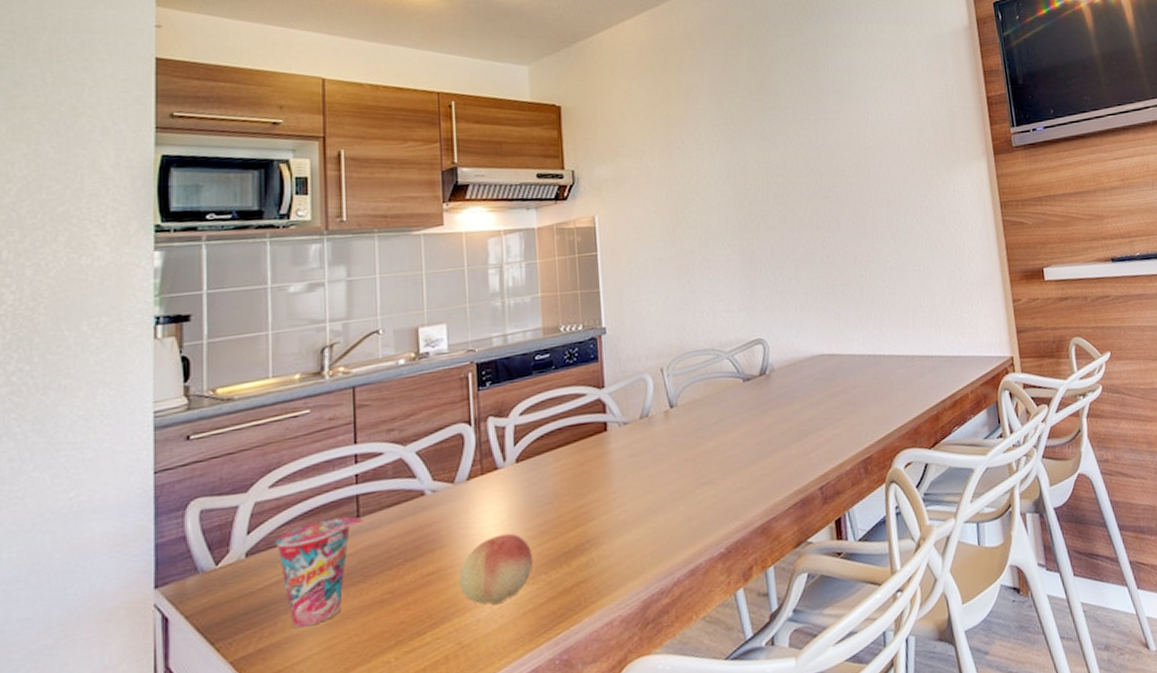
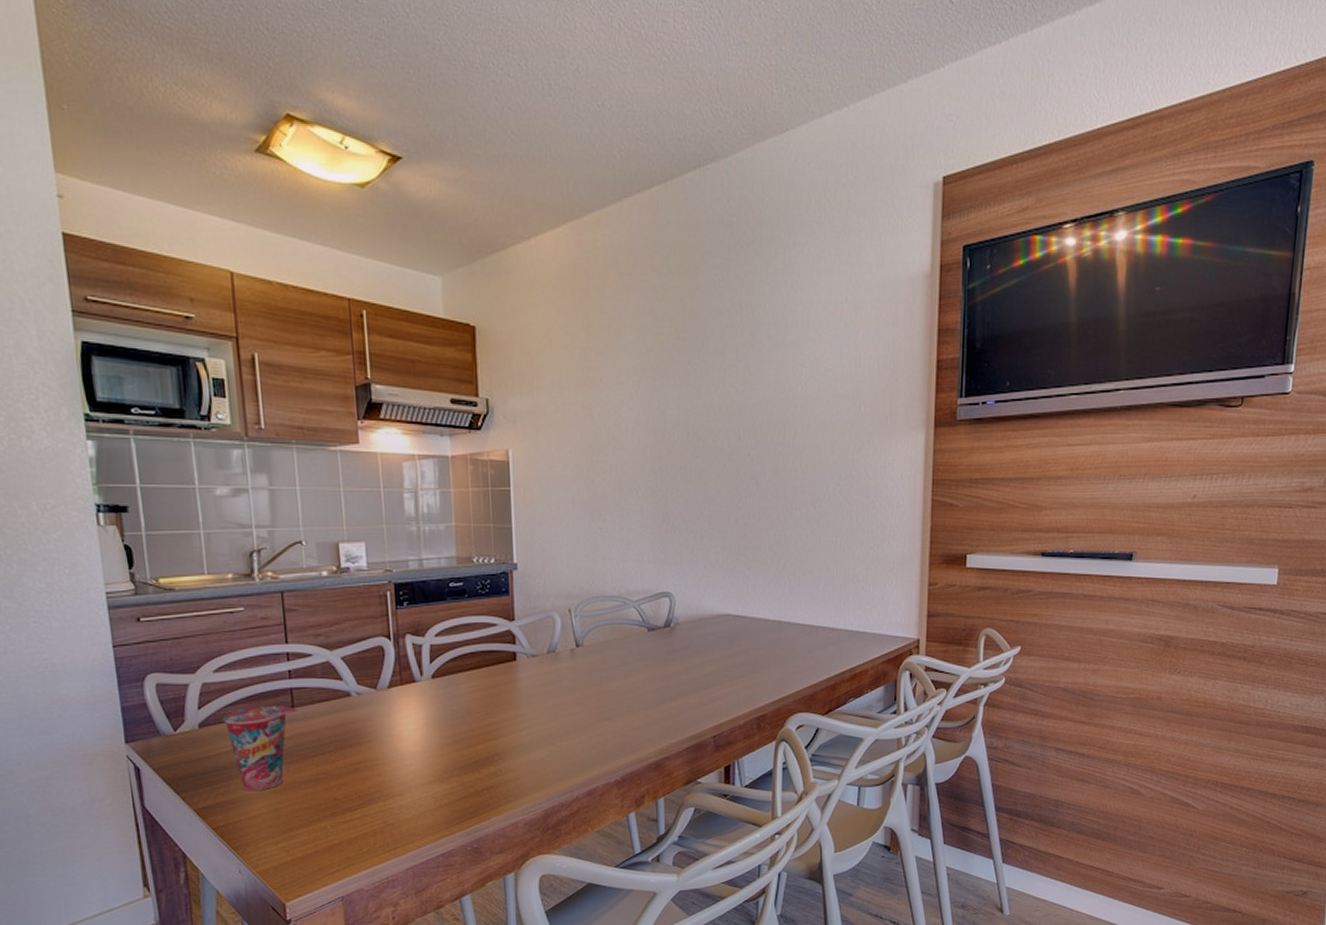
fruit: present [458,533,534,605] -> none [383,738,448,796]

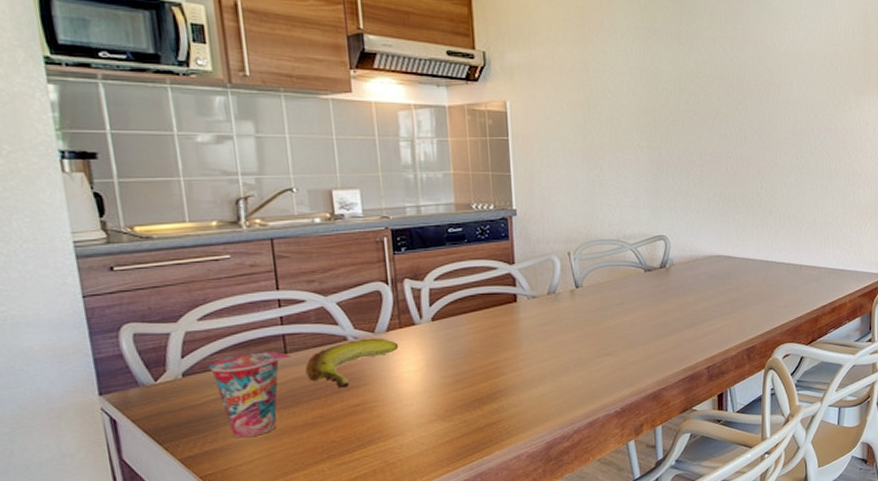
banana: none [310,694,400,744] -> present [305,338,399,388]

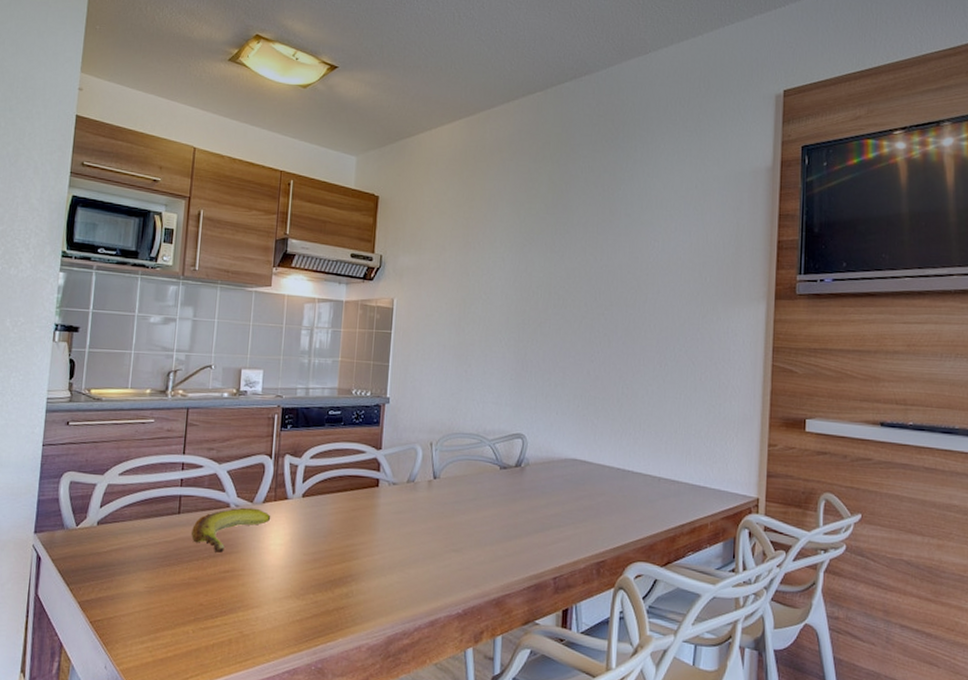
cup: present [208,351,291,439] -> none [118,509,183,590]

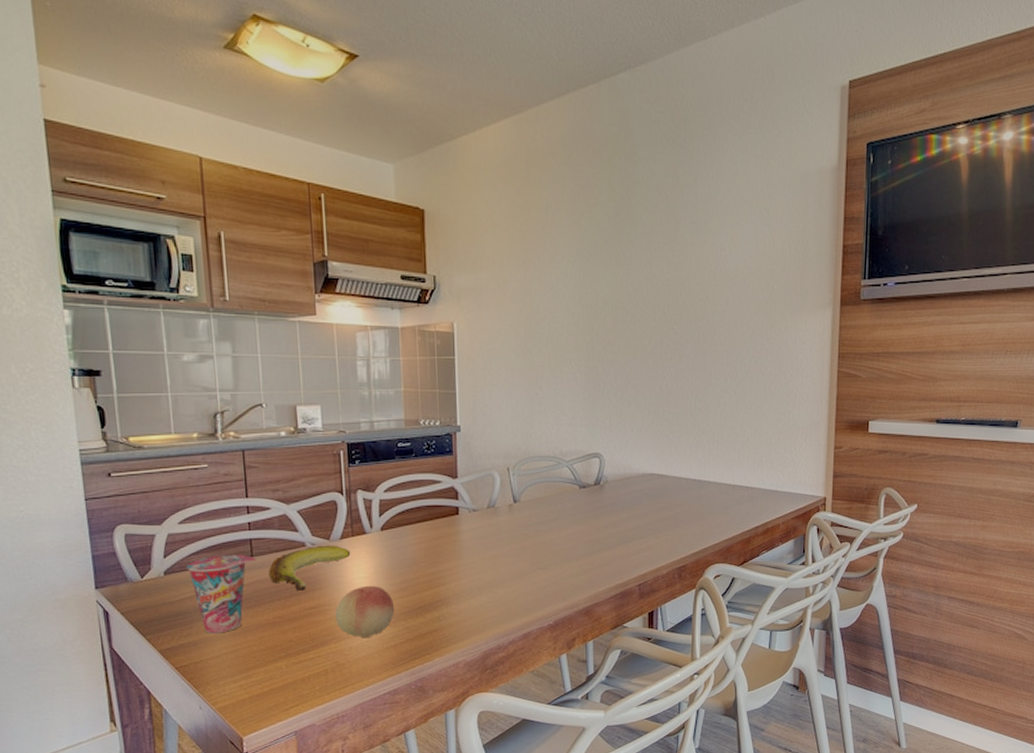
cup: none [118,509,183,590] -> present [186,554,257,634]
fruit: none [246,553,306,609] -> present [334,585,395,639]

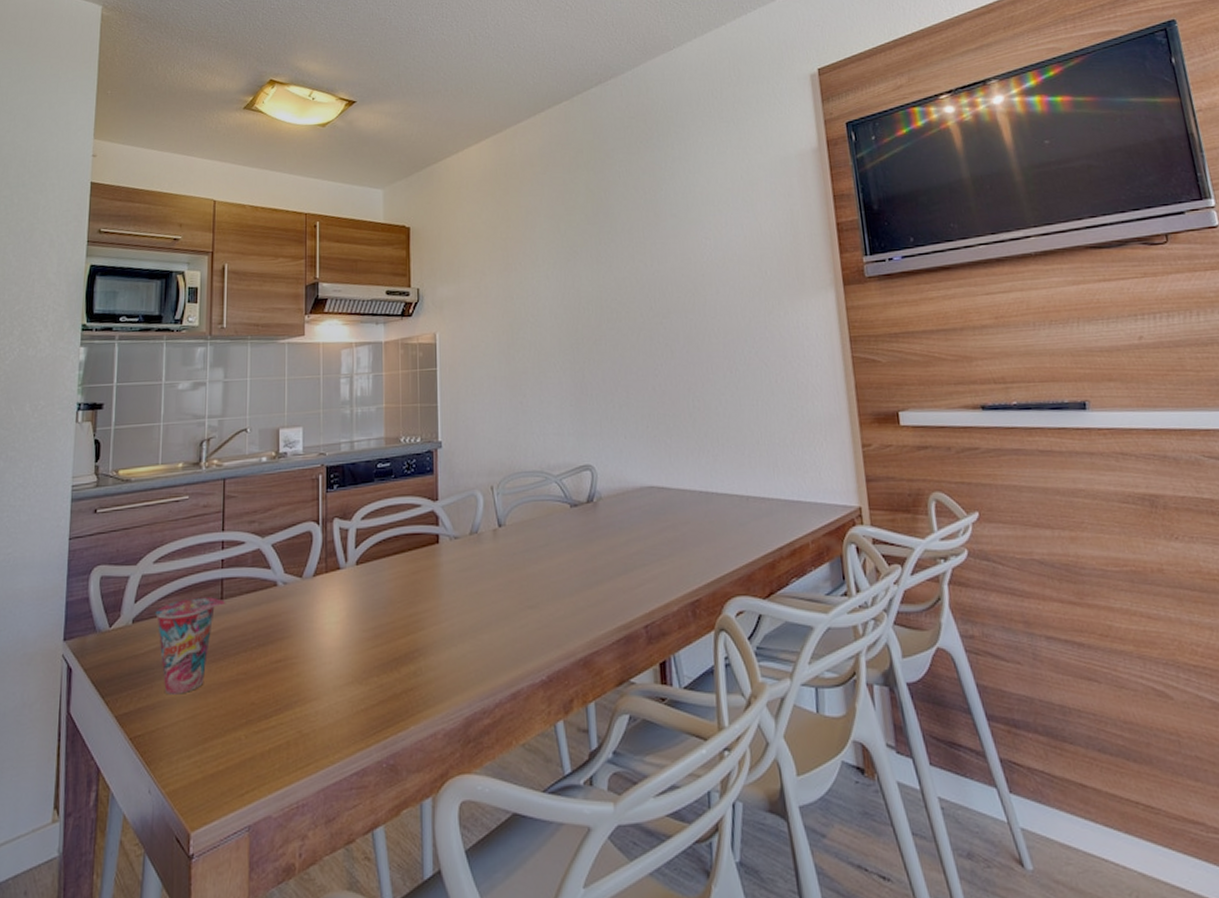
banana: present [268,545,351,591] -> none [236,583,324,640]
fruit: present [334,585,395,639] -> none [302,632,368,700]

